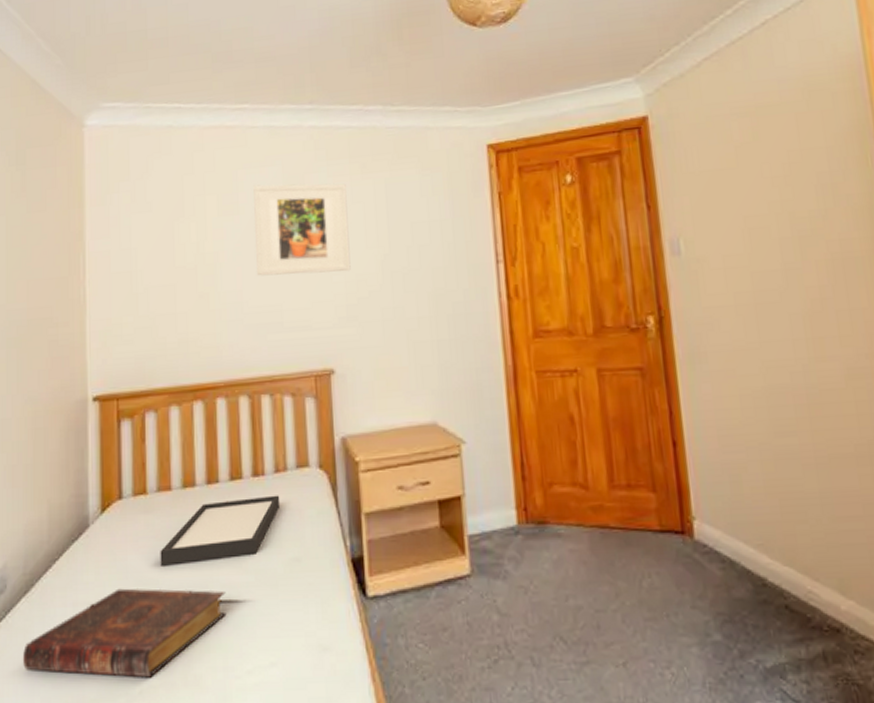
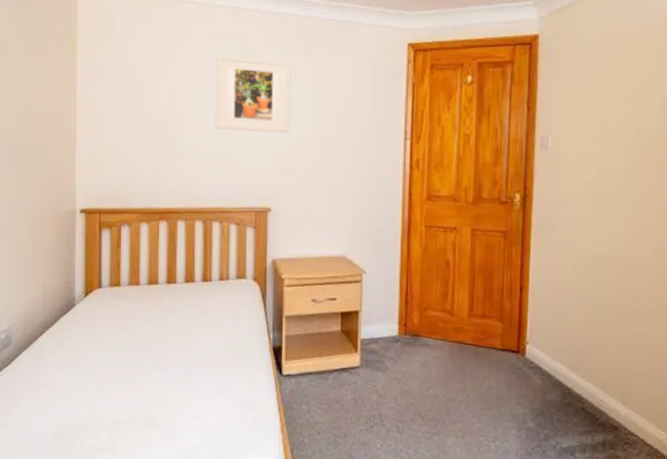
book: present [22,588,227,678] -> none [23,352,178,415]
tray: present [160,495,281,566] -> none [129,296,223,340]

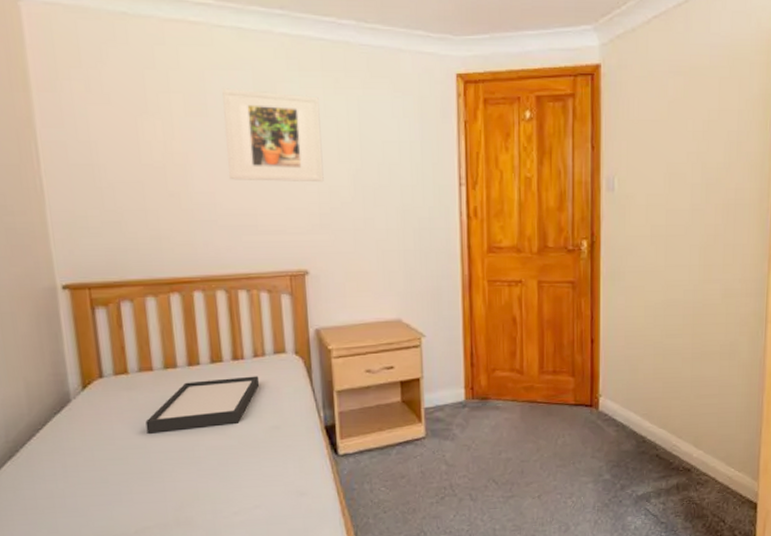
tray: none [129,296,223,340] -> present [145,376,260,434]

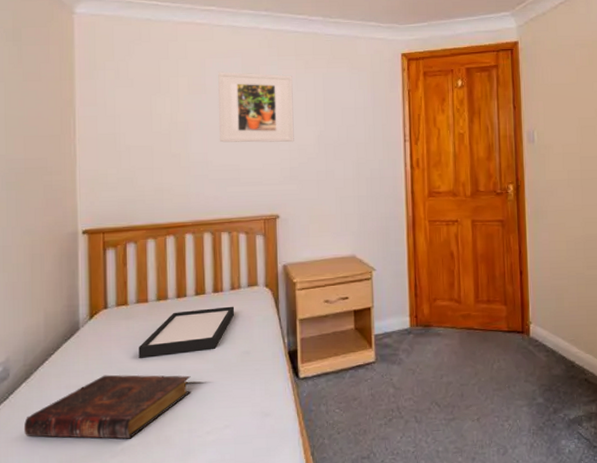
book: none [14,451,213,522] -> present [23,374,191,440]

